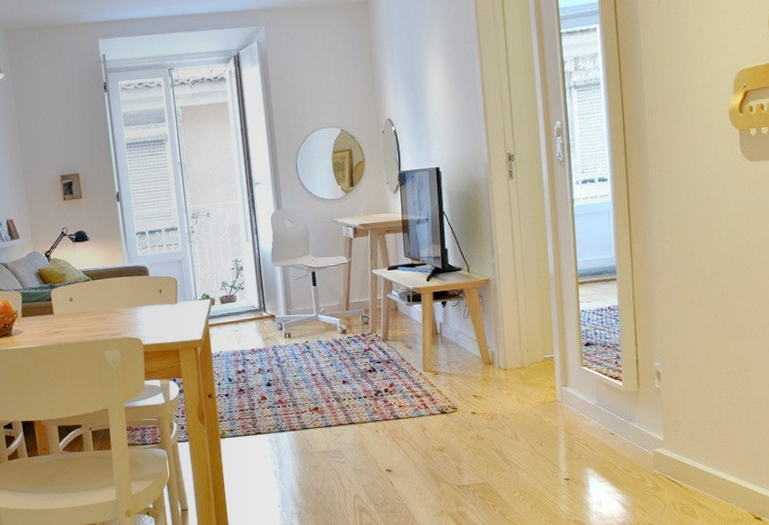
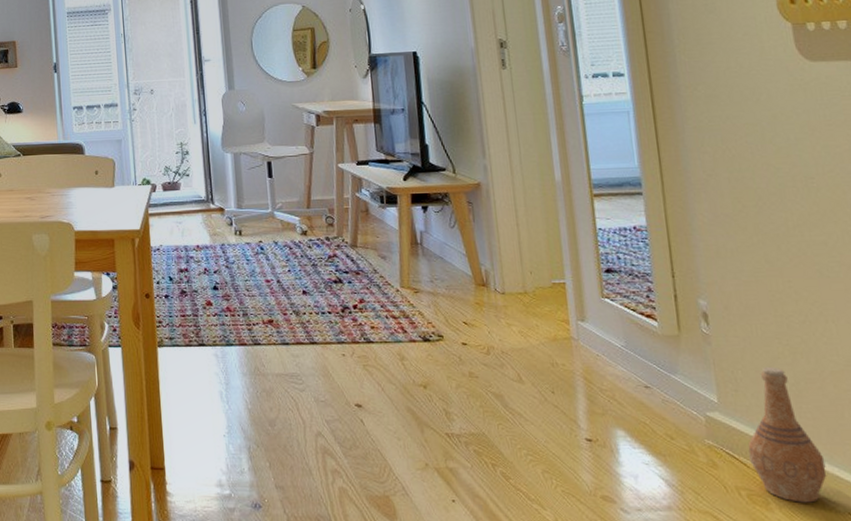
vase: none [683,409,737,510] -> present [748,366,827,503]

